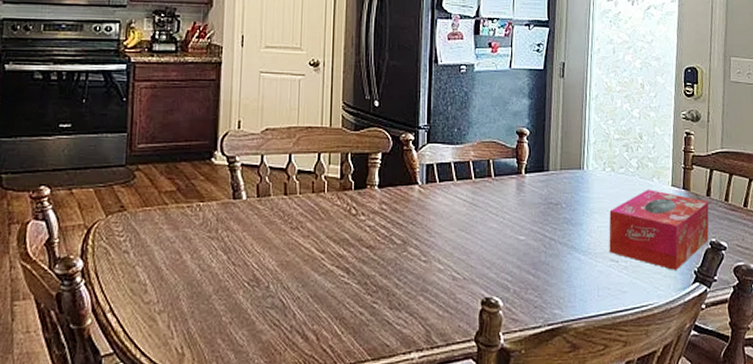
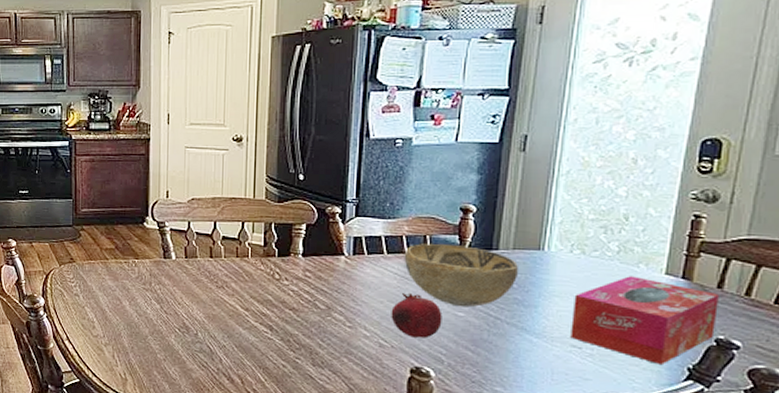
fruit: none [462,219,507,266] -> present [391,292,442,338]
decorative bowl: none [471,167,565,230] -> present [404,243,518,308]

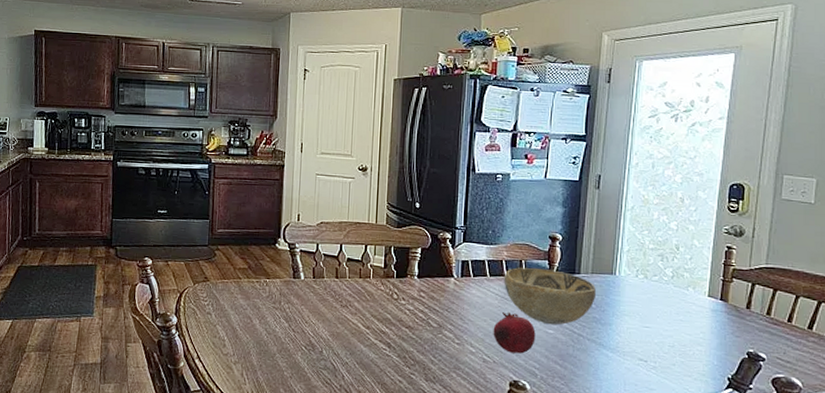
tissue box: present [570,276,719,364] -> none [638,298,748,375]

